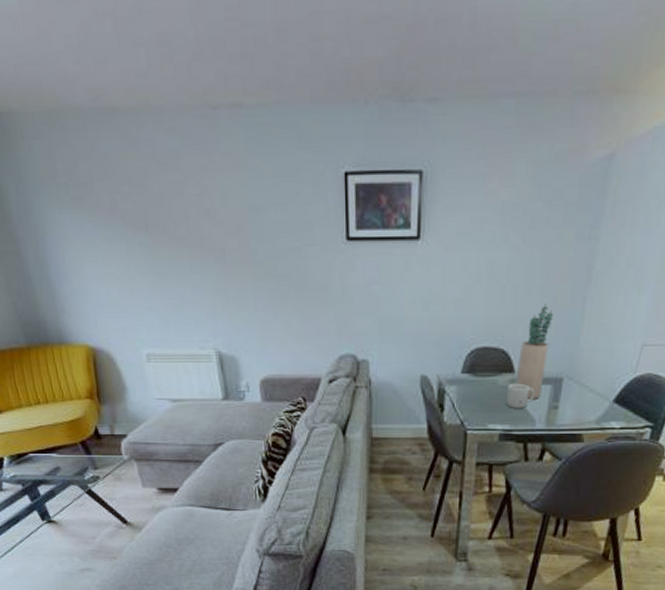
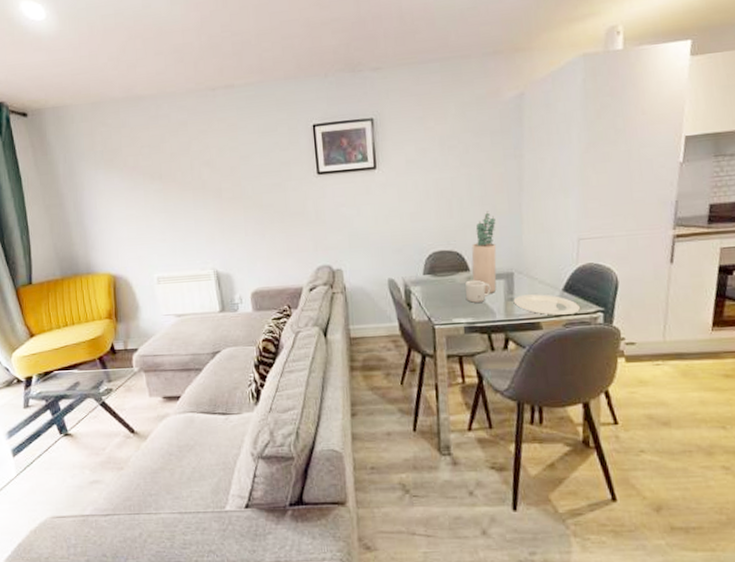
plate: none [557,404,629,428] -> present [513,294,581,315]

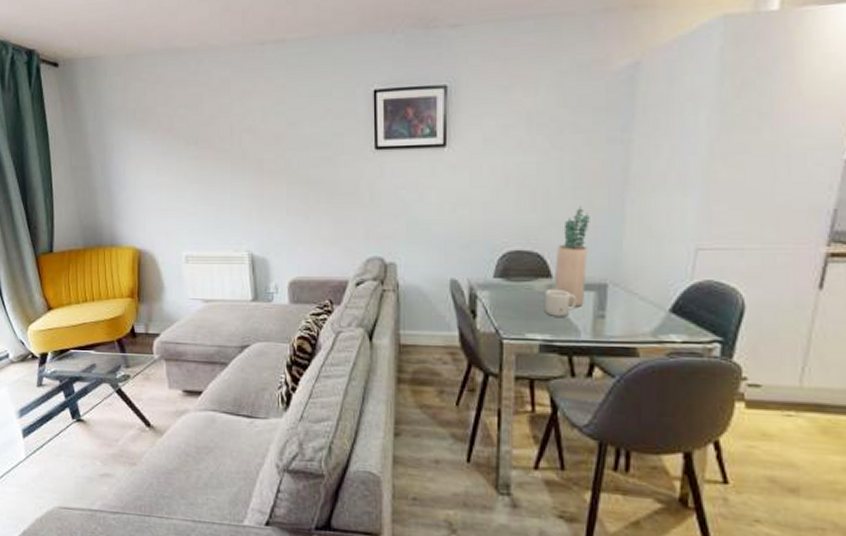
plate: present [513,294,581,315] -> none [604,313,692,342]

